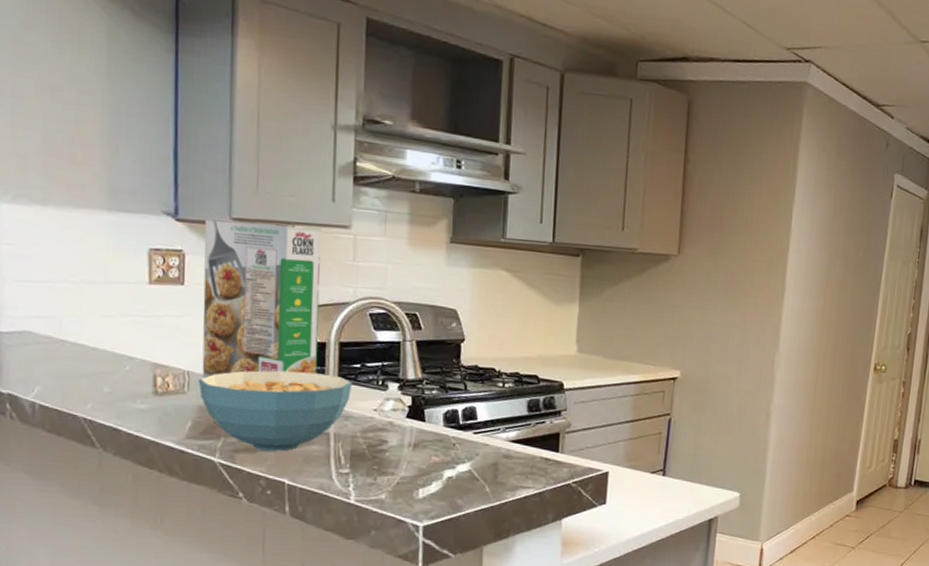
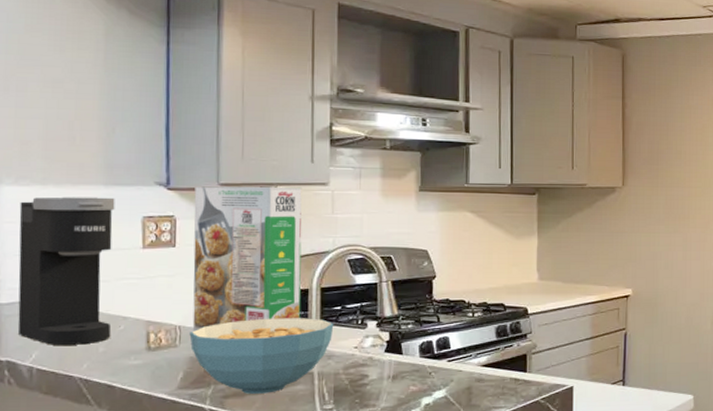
coffee maker: none [18,218,120,383] -> present [18,197,115,345]

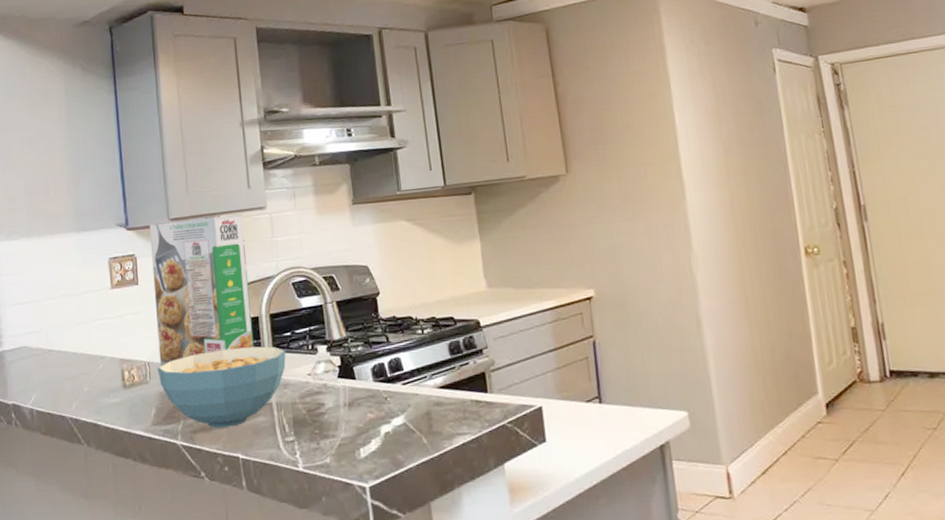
coffee maker: present [18,197,115,345] -> none [12,243,92,387]

